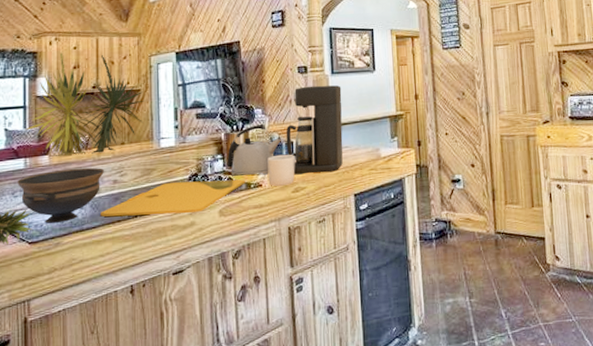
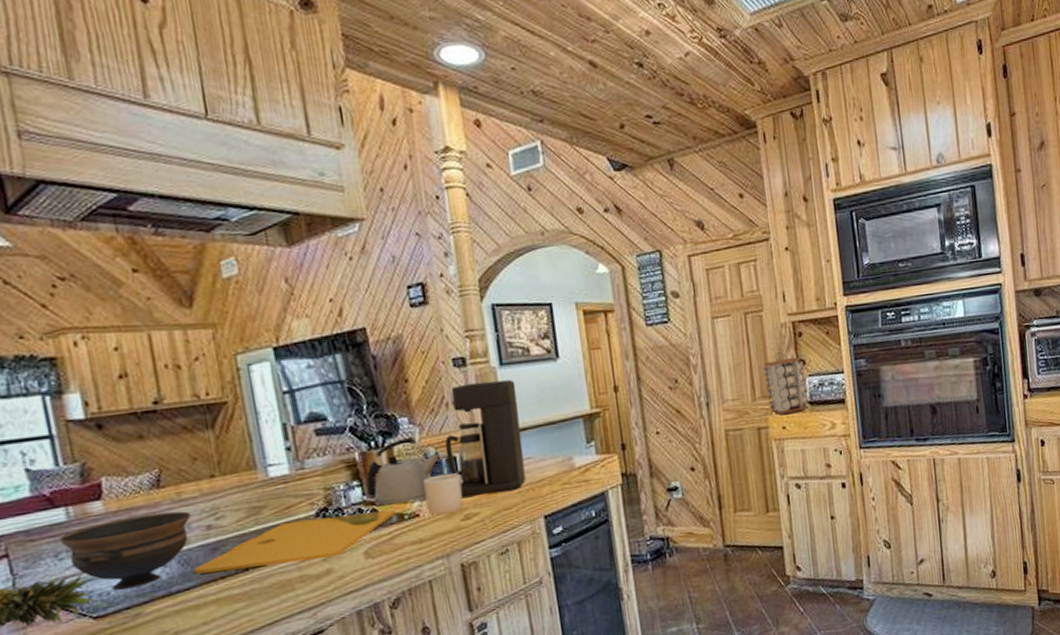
plant: present [25,52,146,157] -> none [57,355,239,502]
spice rack: none [532,74,570,127] -> present [762,351,810,415]

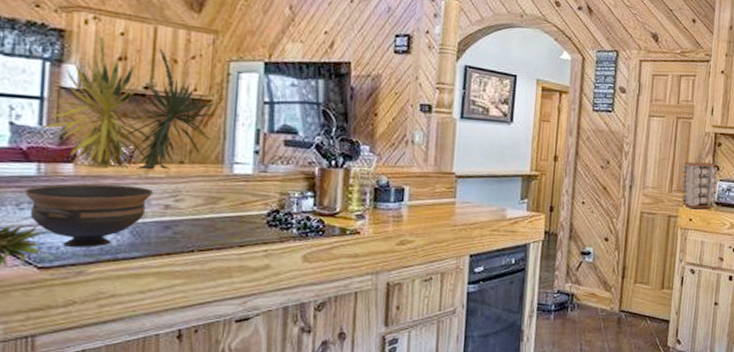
plant: none [57,355,239,502] -> present [41,36,218,170]
cutting board: present [193,509,396,575] -> none [142,216,340,255]
kettle: present [366,436,440,507] -> none [318,163,390,222]
mug: present [423,472,463,516] -> none [368,200,405,237]
coffee maker: present [445,380,526,497] -> none [395,127,470,228]

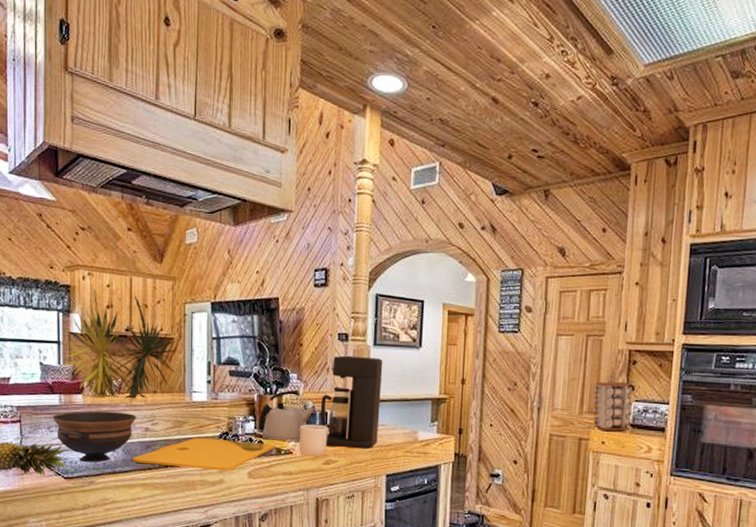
cutting board: none [142,216,340,255] -> present [131,437,276,471]
kettle: none [318,163,390,222] -> present [258,389,315,443]
mug: none [368,200,405,237] -> present [299,424,328,457]
coffee maker: none [395,127,470,228] -> present [320,355,383,449]

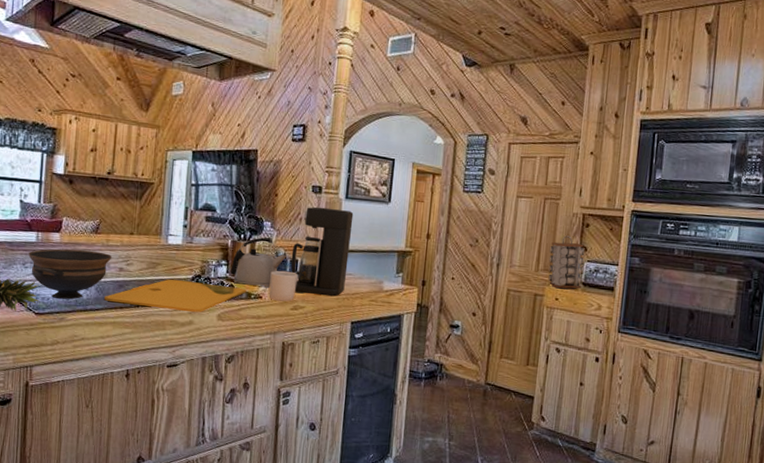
plant: present [59,288,179,399] -> none [39,132,158,240]

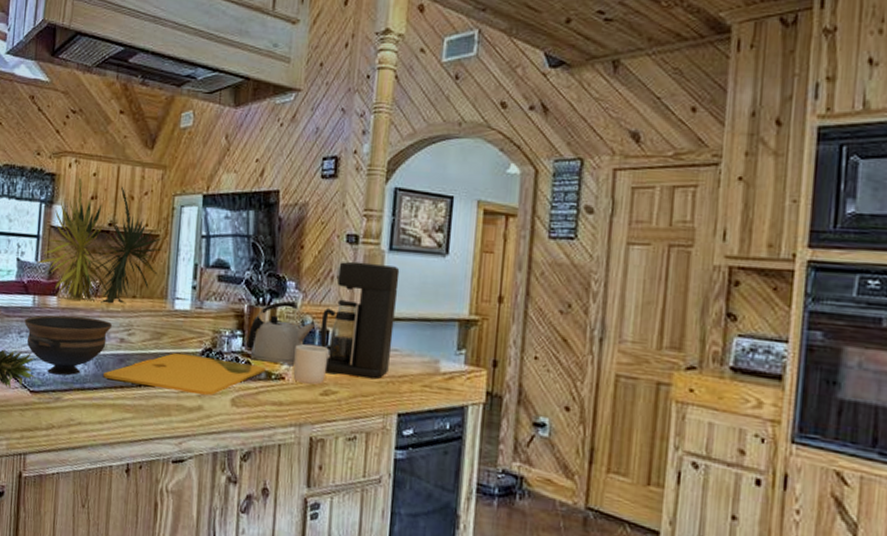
plant: none [39,132,158,240] -> present [36,177,164,304]
spice rack: present [548,235,585,290] -> none [676,298,734,377]

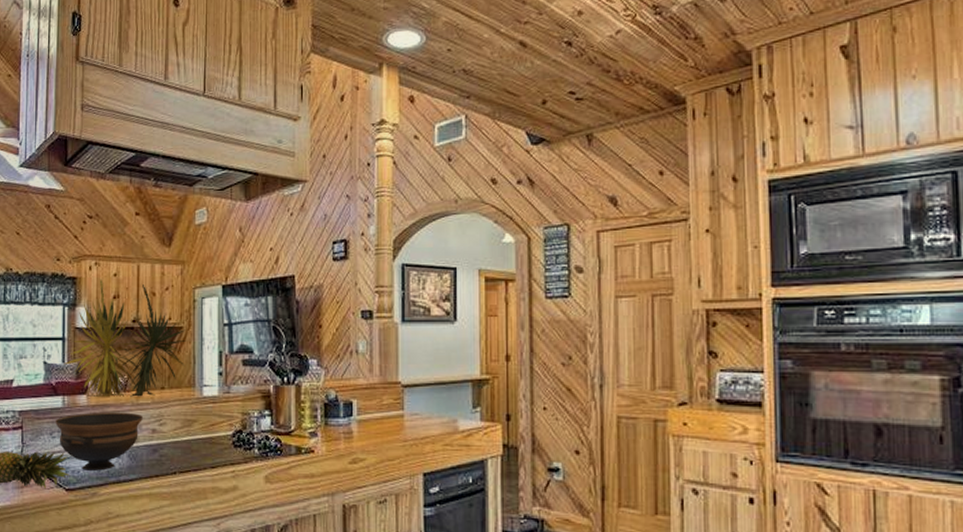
cutting board: present [102,353,266,396] -> none [137,437,295,476]
kettle: present [246,300,315,366] -> none [275,377,338,439]
mug: present [293,343,329,385] -> none [322,416,354,456]
coffee maker: present [320,261,400,380] -> none [344,335,413,444]

